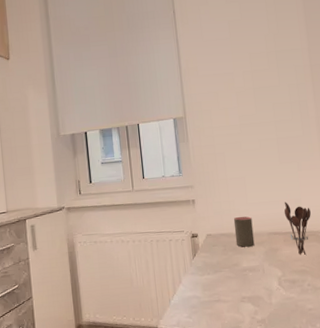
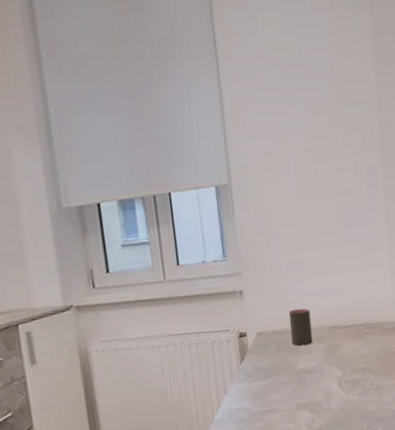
utensil holder: present [284,201,311,255] -> none [345,289,375,351]

